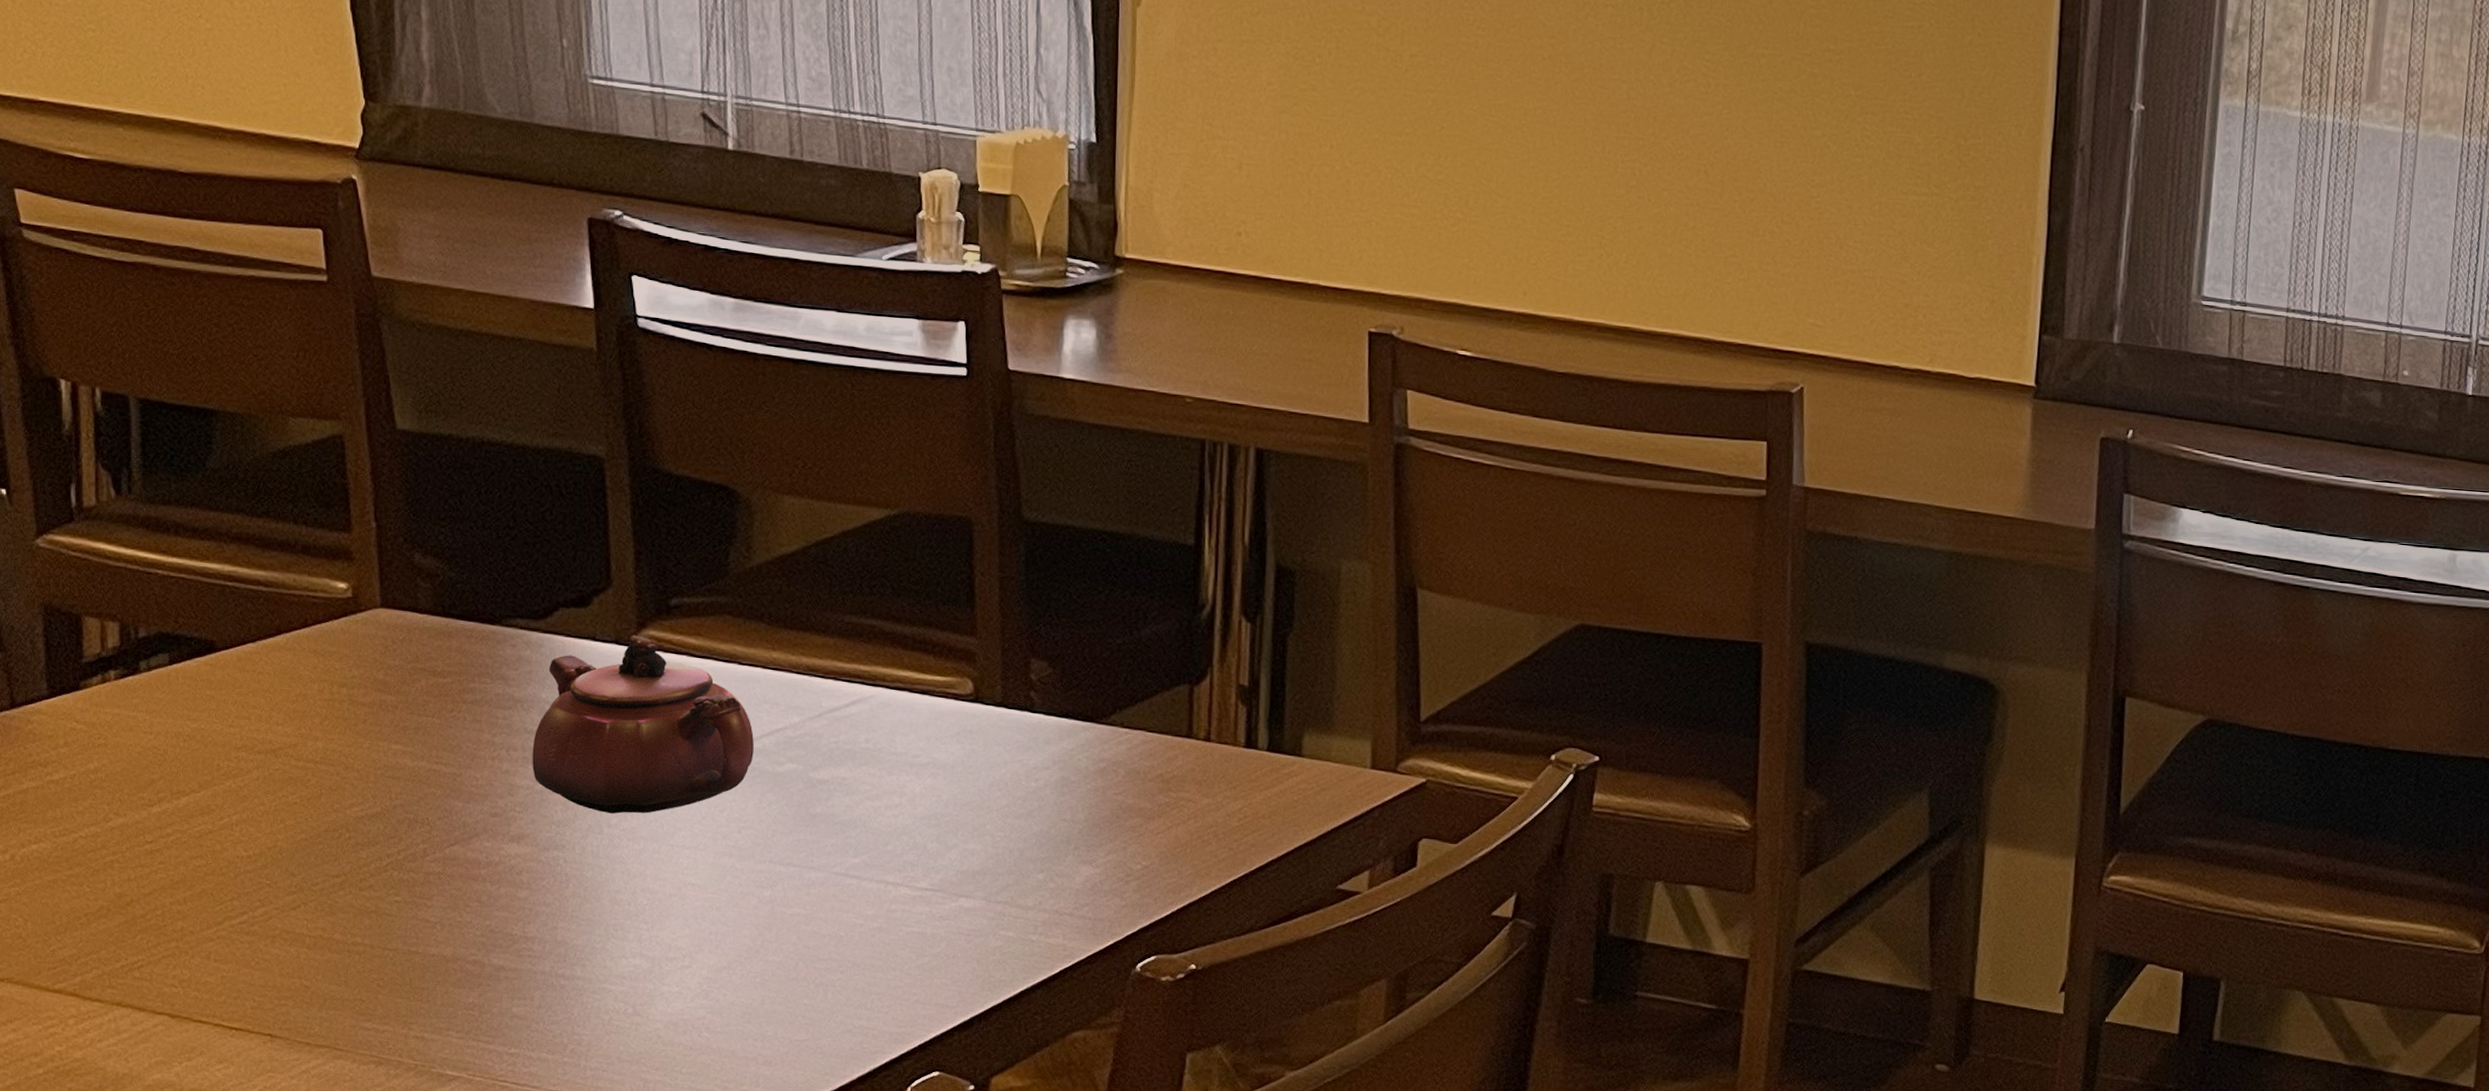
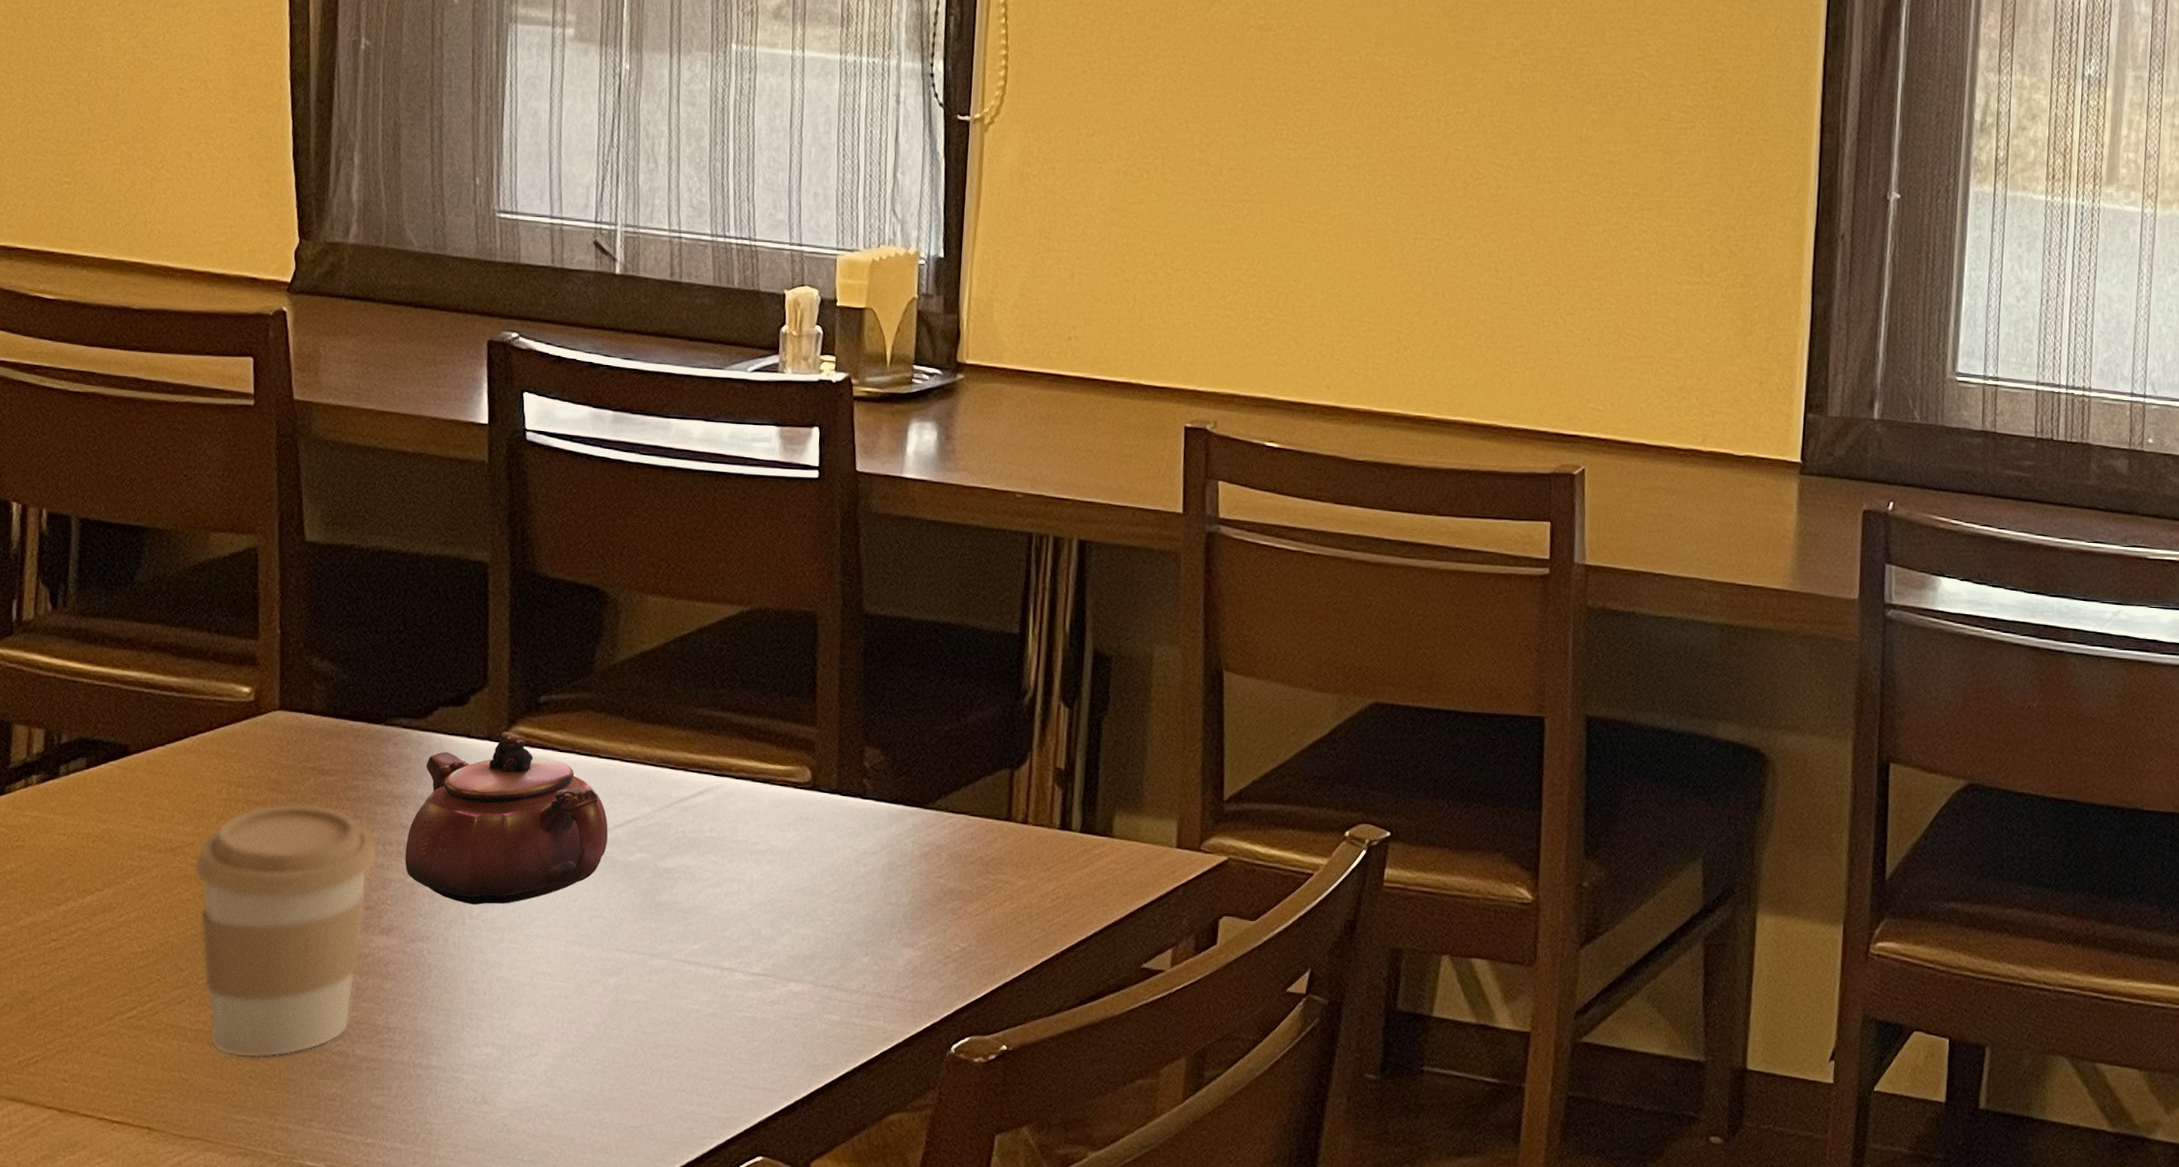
coffee cup: none [299,705,502,966] -> present [194,803,378,1059]

